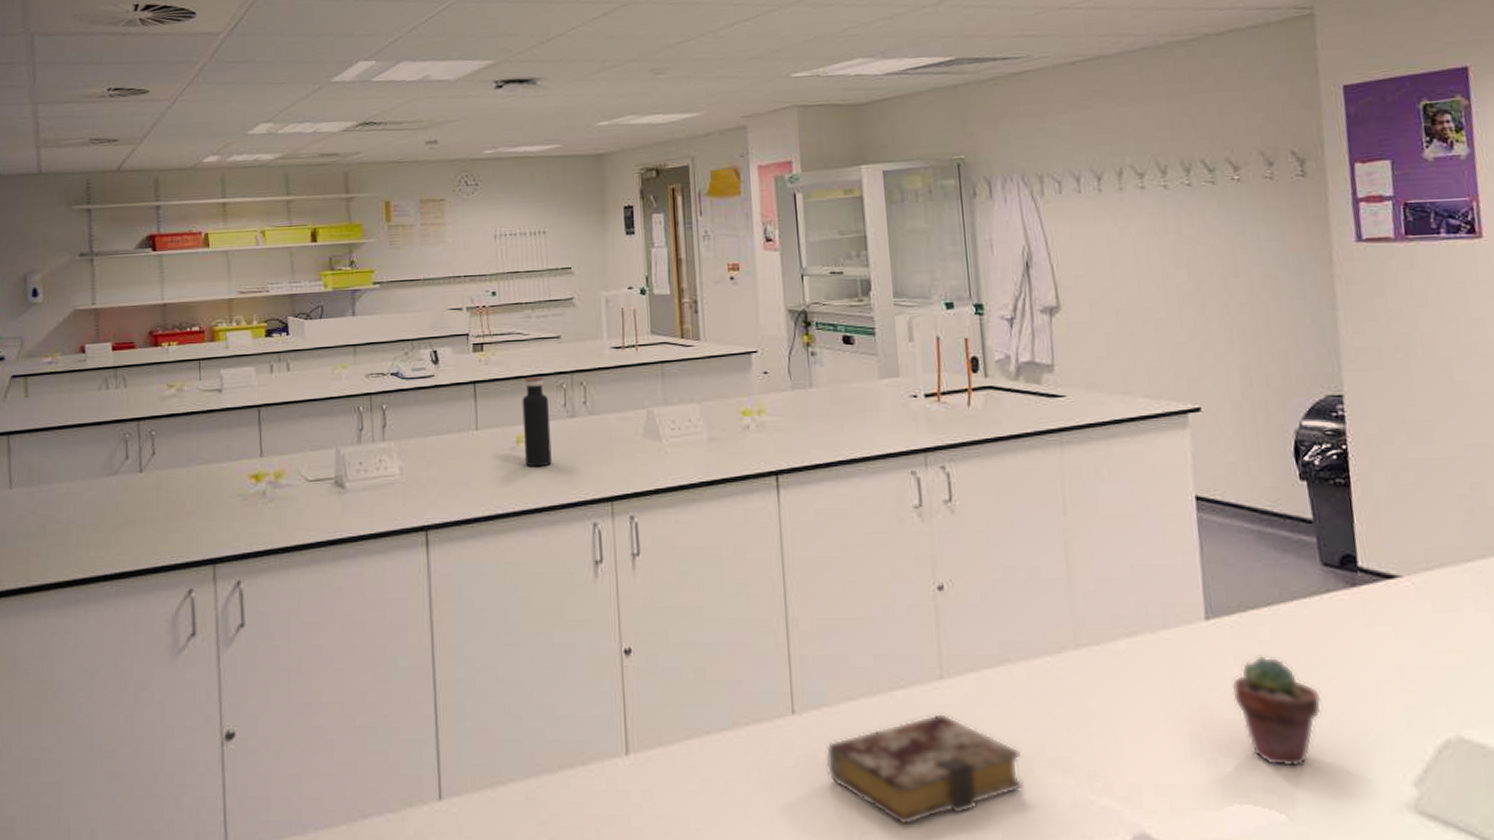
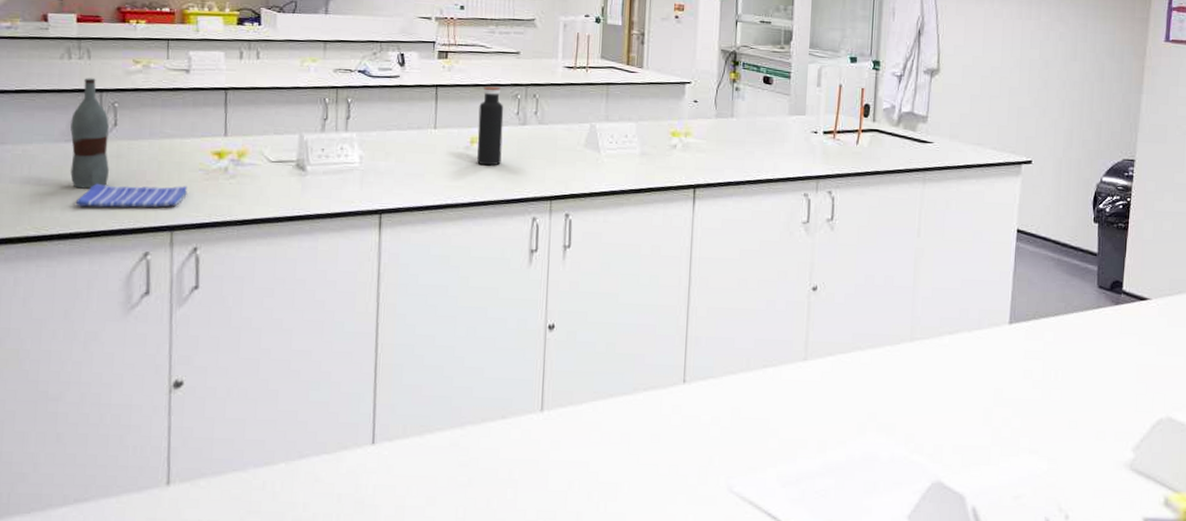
bottle: none [111,407,150,525] -> present [70,78,109,189]
dish towel: none [119,514,227,544] -> present [75,183,187,208]
book: present [825,714,1023,824] -> none [705,387,858,471]
potted succulent: present [1231,655,1322,767] -> none [1019,352,1081,435]

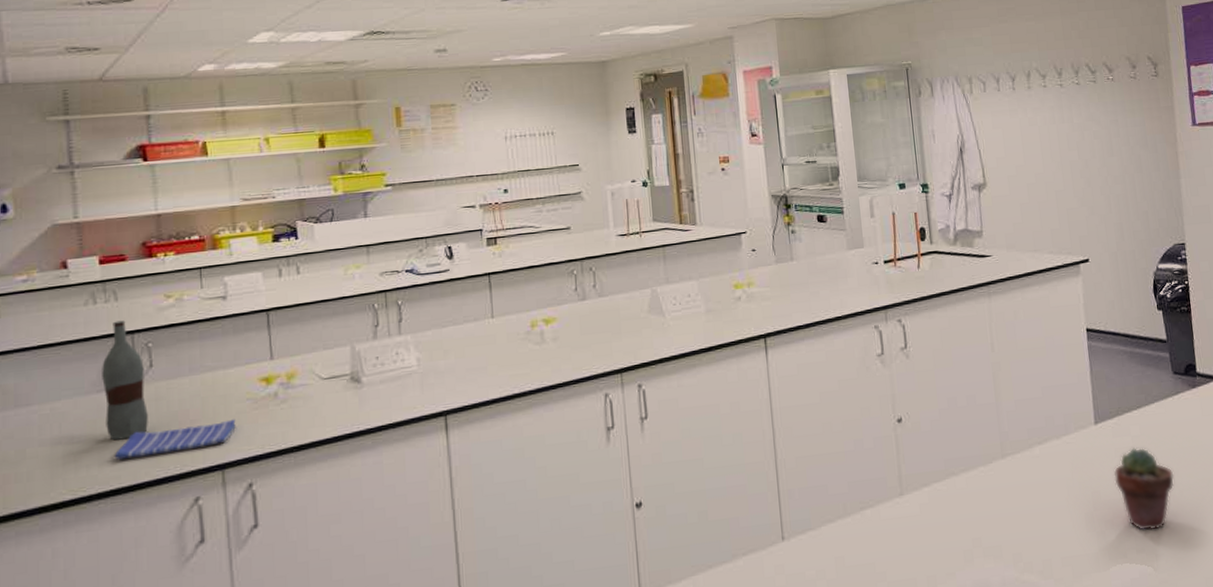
water bottle: present [477,86,504,166] -> none [535,265,565,348]
potted succulent: none [1019,352,1081,435] -> present [1114,447,1175,531]

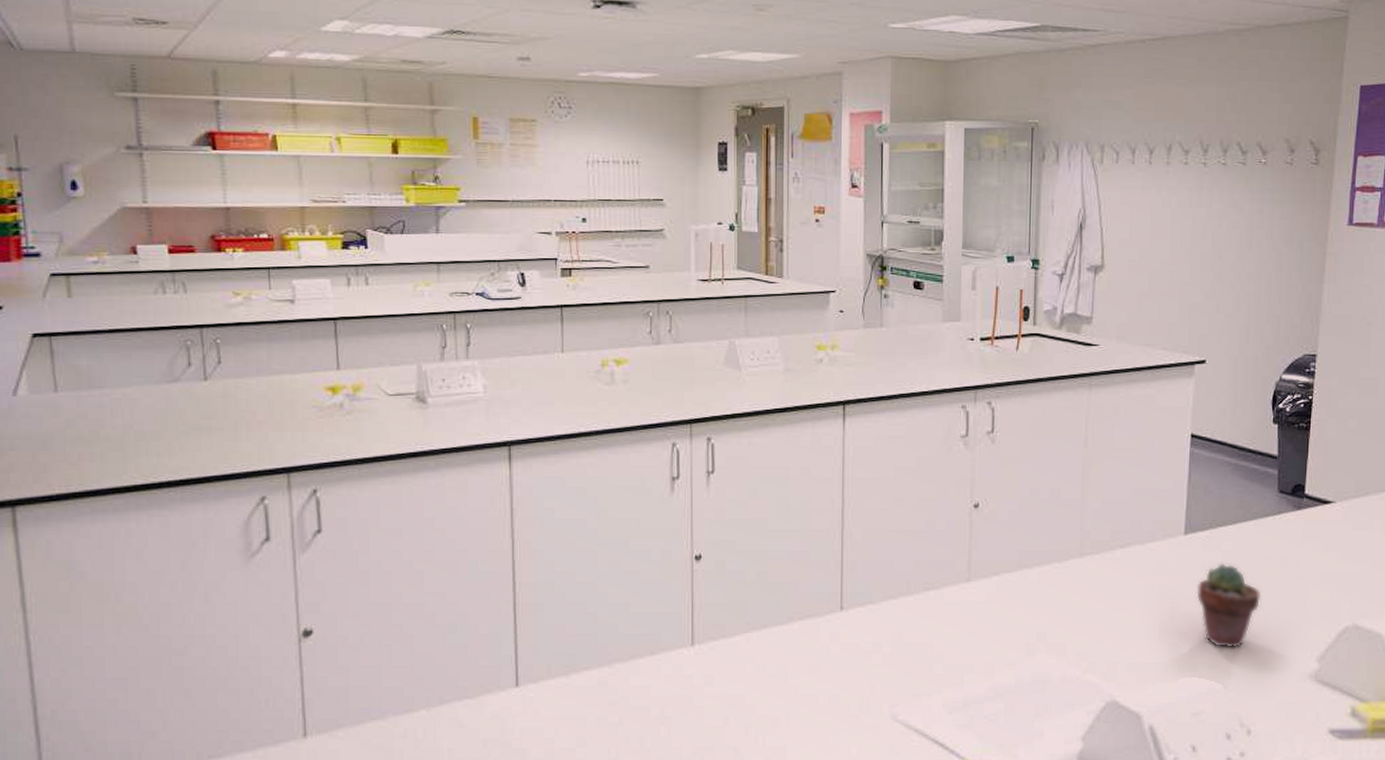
bottle: present [102,320,148,441] -> none [171,313,216,432]
dish towel: present [114,419,236,460] -> none [183,425,302,451]

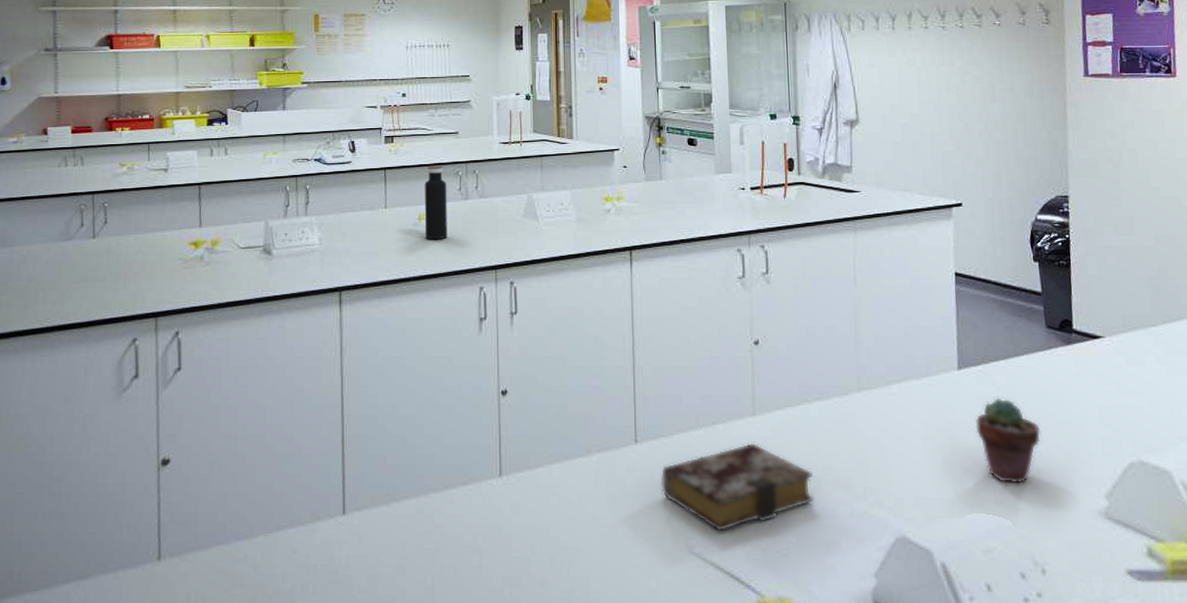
water bottle: none [608,304,635,390] -> present [424,165,447,240]
book: none [866,610,1026,698] -> present [660,443,814,531]

